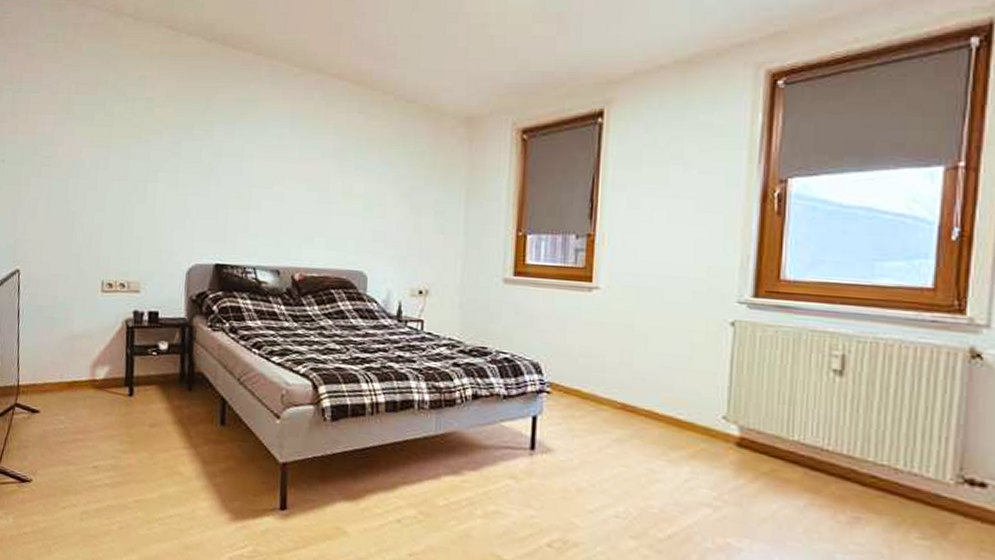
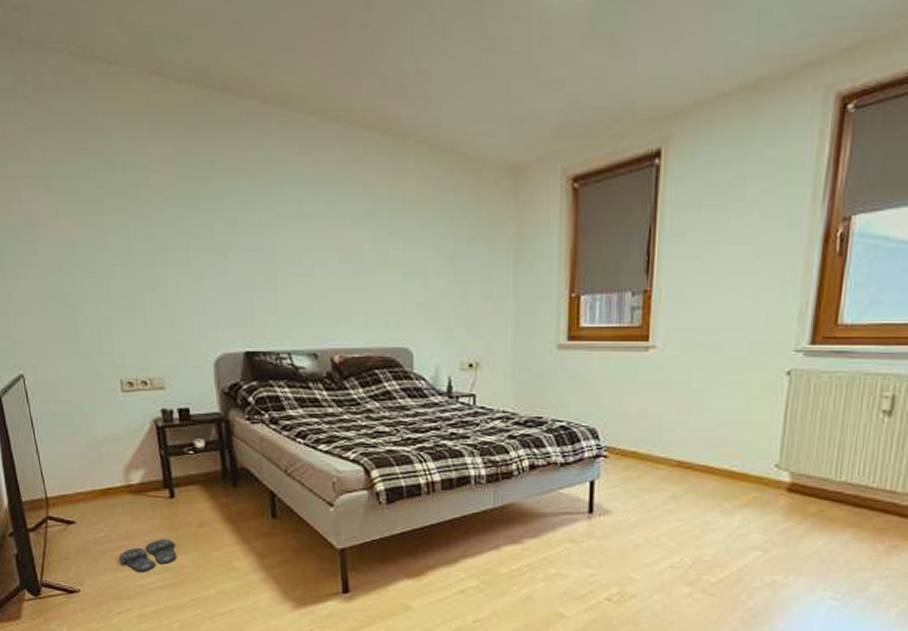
slippers: none [73,435,127,468] -> present [119,538,178,572]

